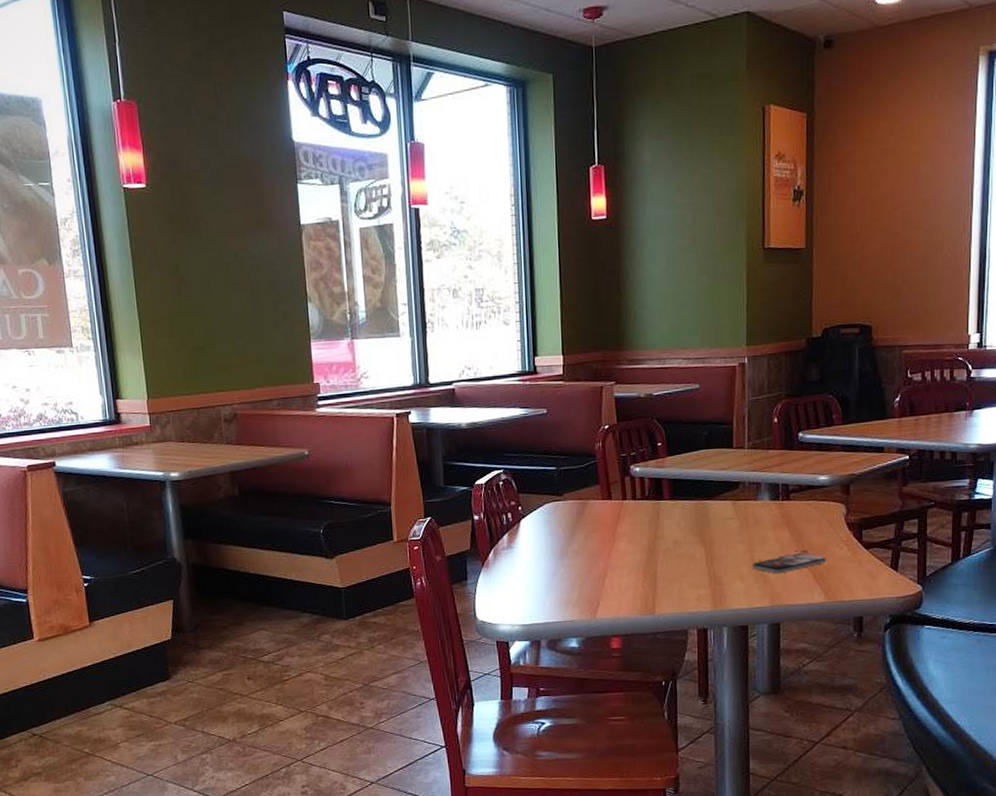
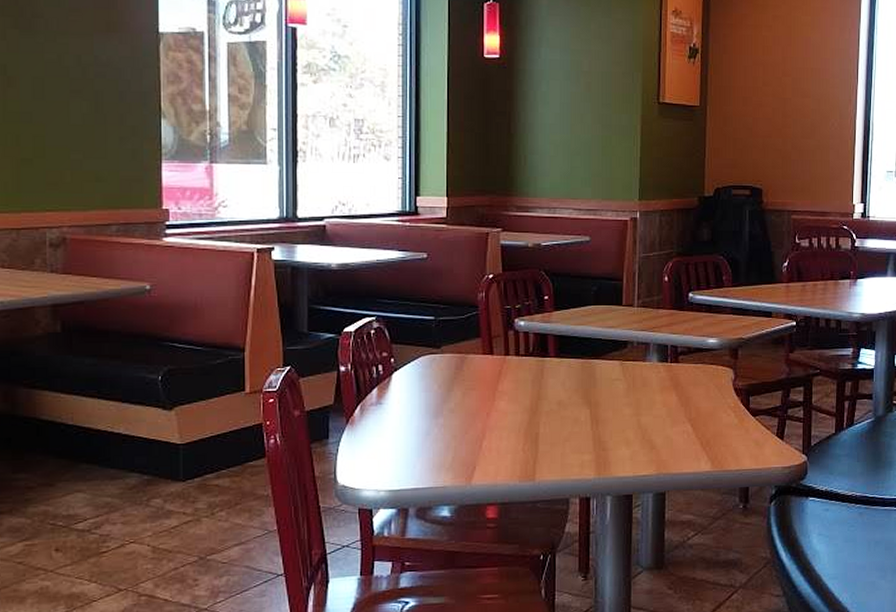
smartphone: present [751,549,827,574] -> none [638,414,714,440]

